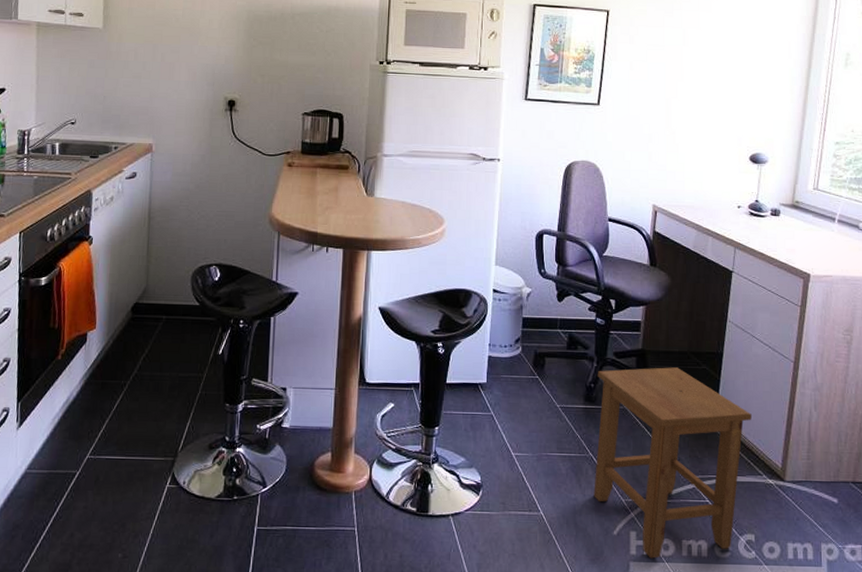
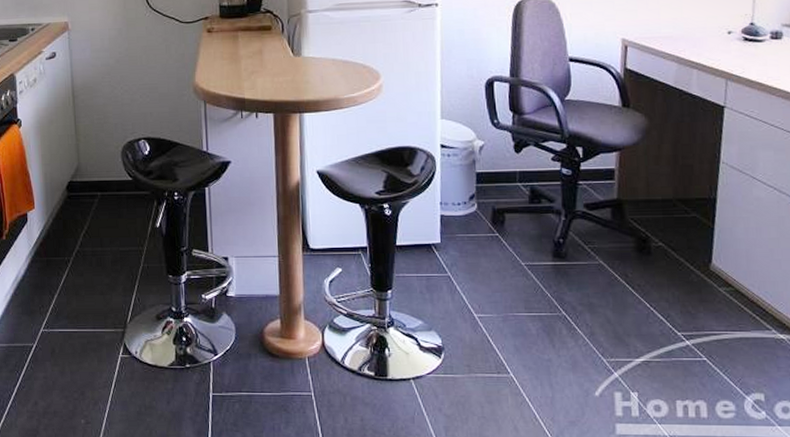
stool: present [594,367,752,559] -> none [566,217,755,420]

